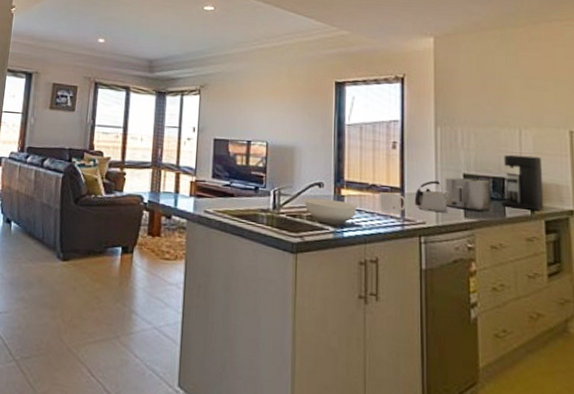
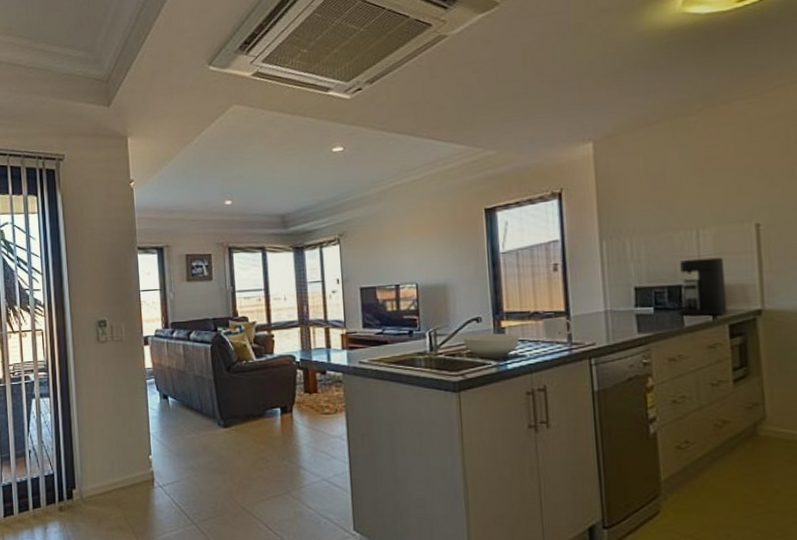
kettle: present [414,180,451,212] -> none [581,299,621,332]
toaster: present [445,177,492,212] -> none [614,290,668,325]

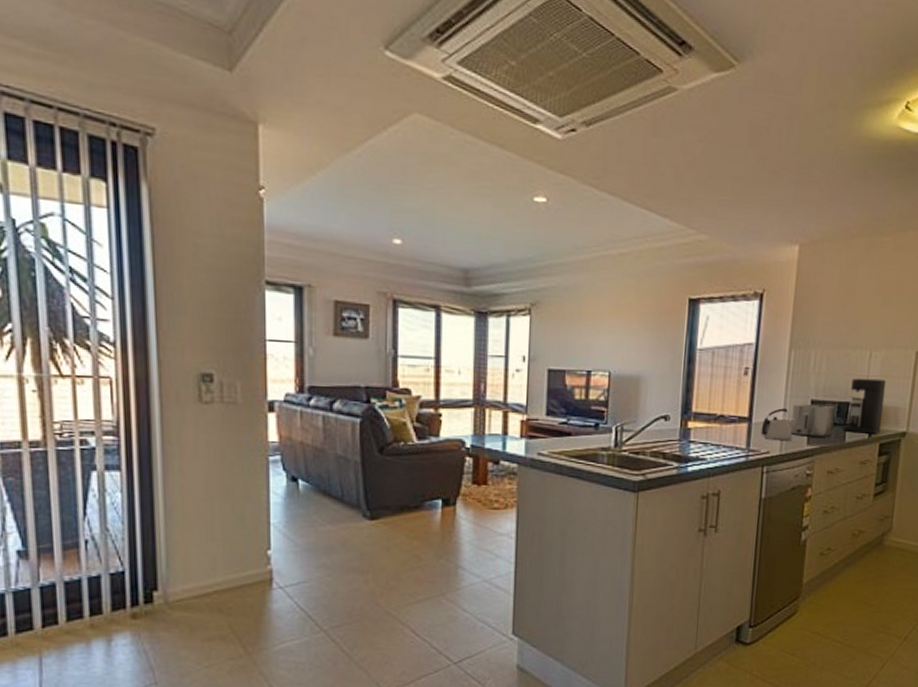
bowl: present [462,333,520,359] -> none [648,432,704,460]
mug: present [542,317,573,341] -> none [725,423,753,446]
kettle: none [581,299,621,332] -> present [761,408,797,441]
toaster: none [614,290,668,325] -> present [790,404,836,438]

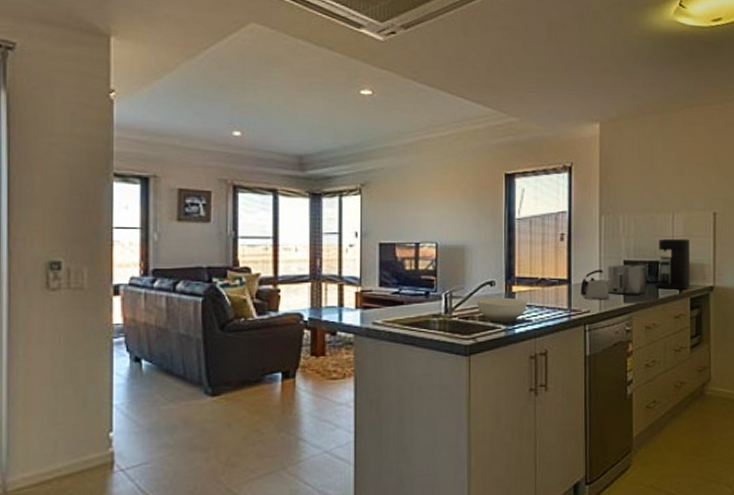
bowl: none [648,432,704,460] -> present [476,297,528,323]

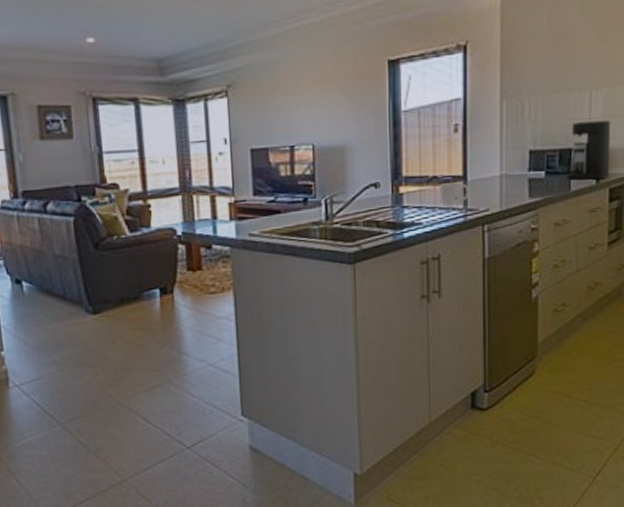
bowl: present [476,297,528,323] -> none [359,199,417,227]
mug: none [547,285,573,307] -> present [440,182,469,207]
kettle: present [580,270,612,300] -> none [478,162,516,198]
toaster: present [608,265,647,296] -> none [510,154,558,190]

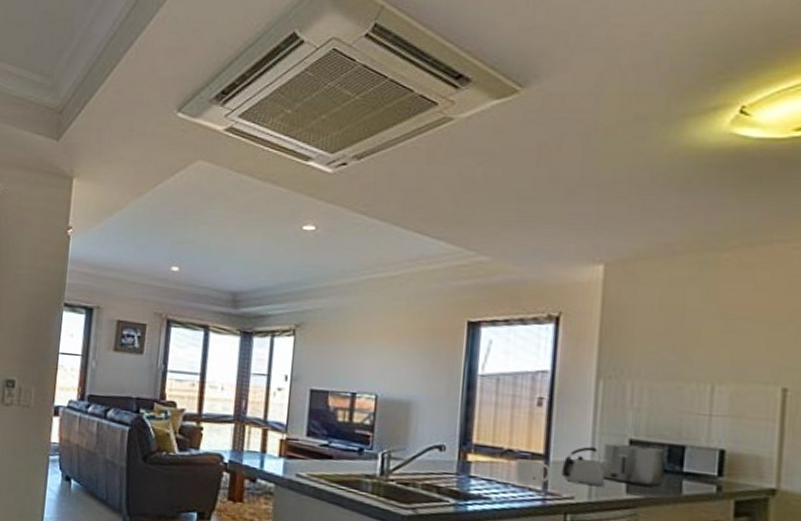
kettle: none [478,162,516,198] -> present [561,446,611,486]
toaster: none [510,154,558,190] -> present [602,443,666,487]
coffee maker: present [564,120,611,181] -> none [675,416,739,489]

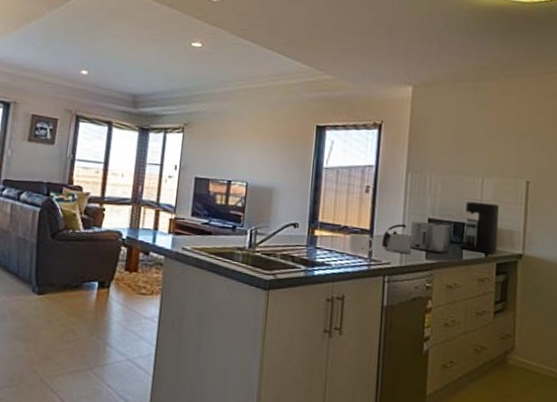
coffee maker: none [675,416,739,489] -> present [458,201,499,255]

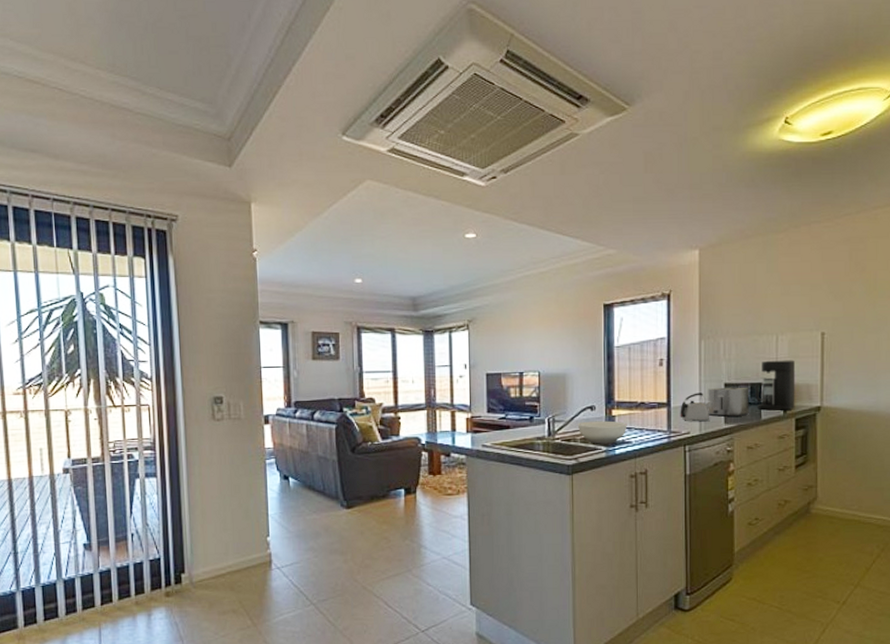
bowl: none [279,237,329,264] -> present [577,421,627,444]
mug: present [348,233,375,256] -> none [647,408,673,429]

